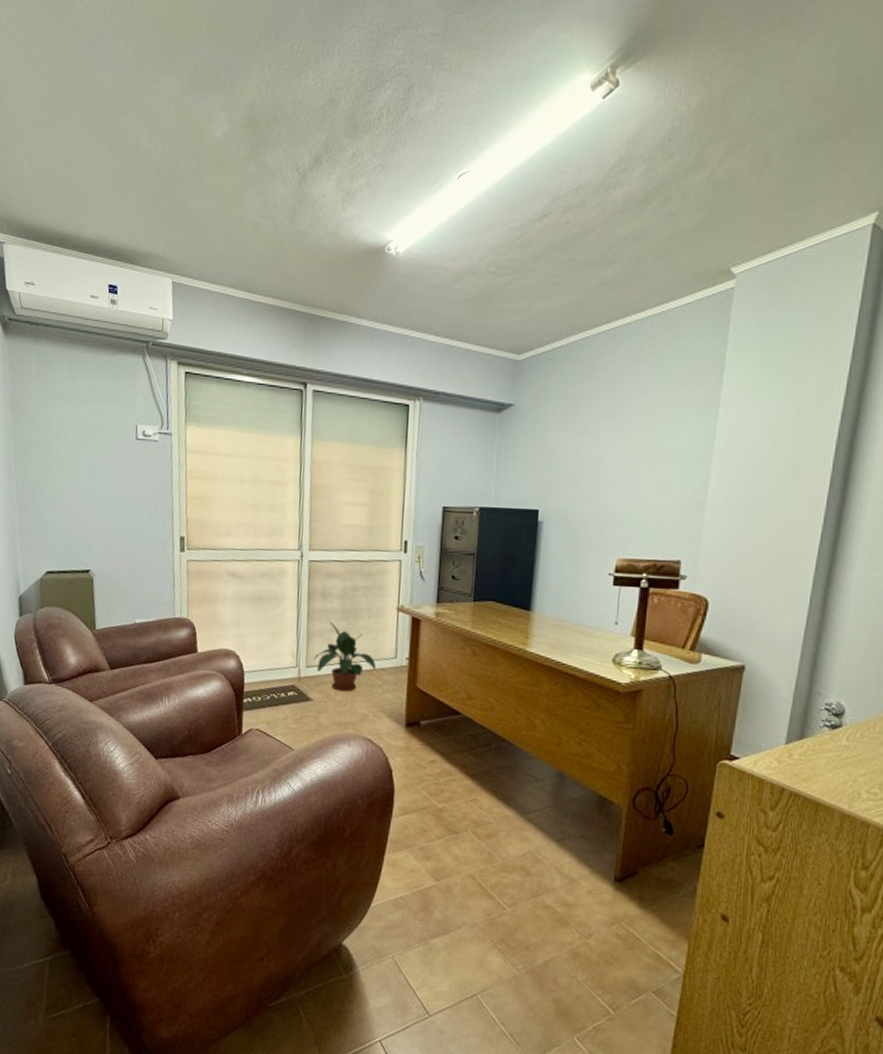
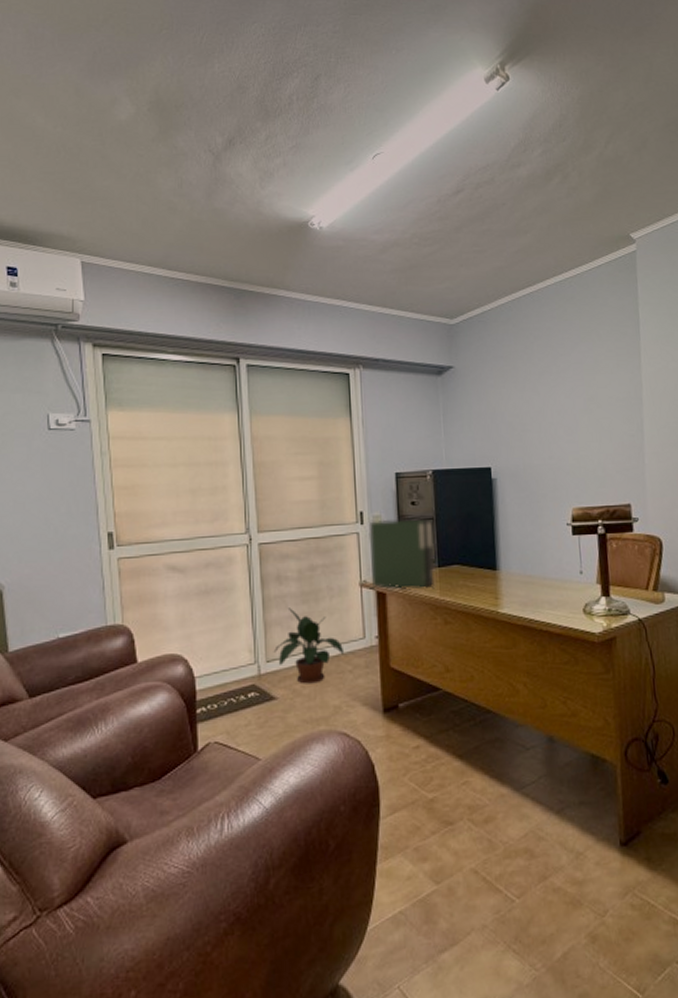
binder: none [409,551,472,620] -> present [370,519,435,590]

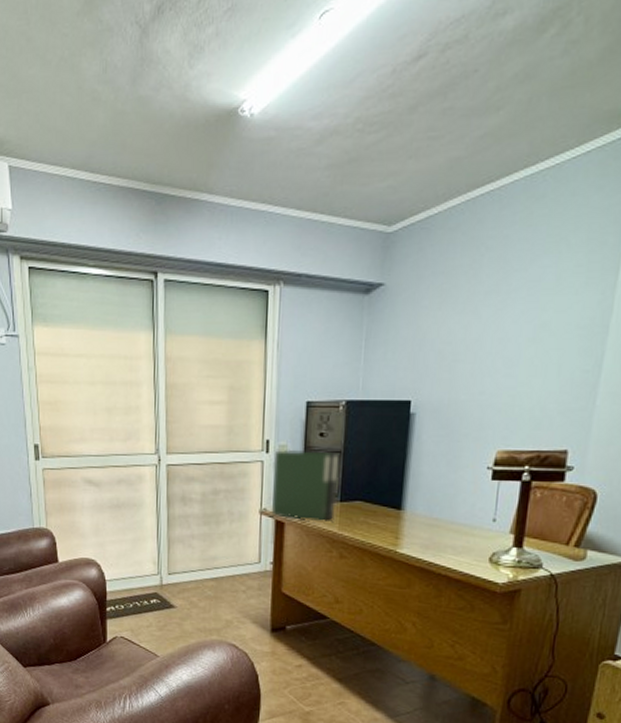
potted plant: present [273,608,345,684] -> none [174,527,240,598]

